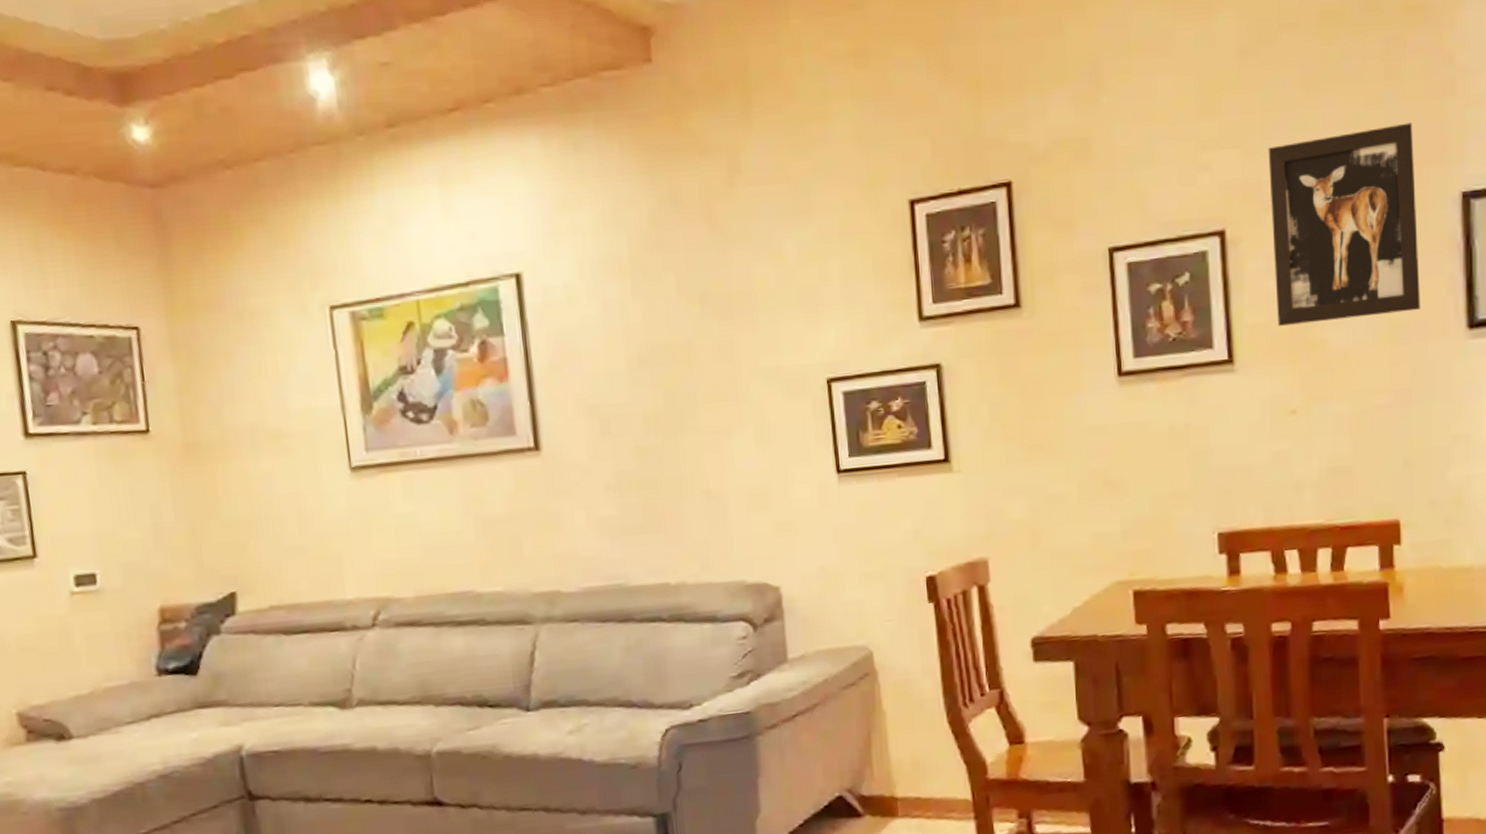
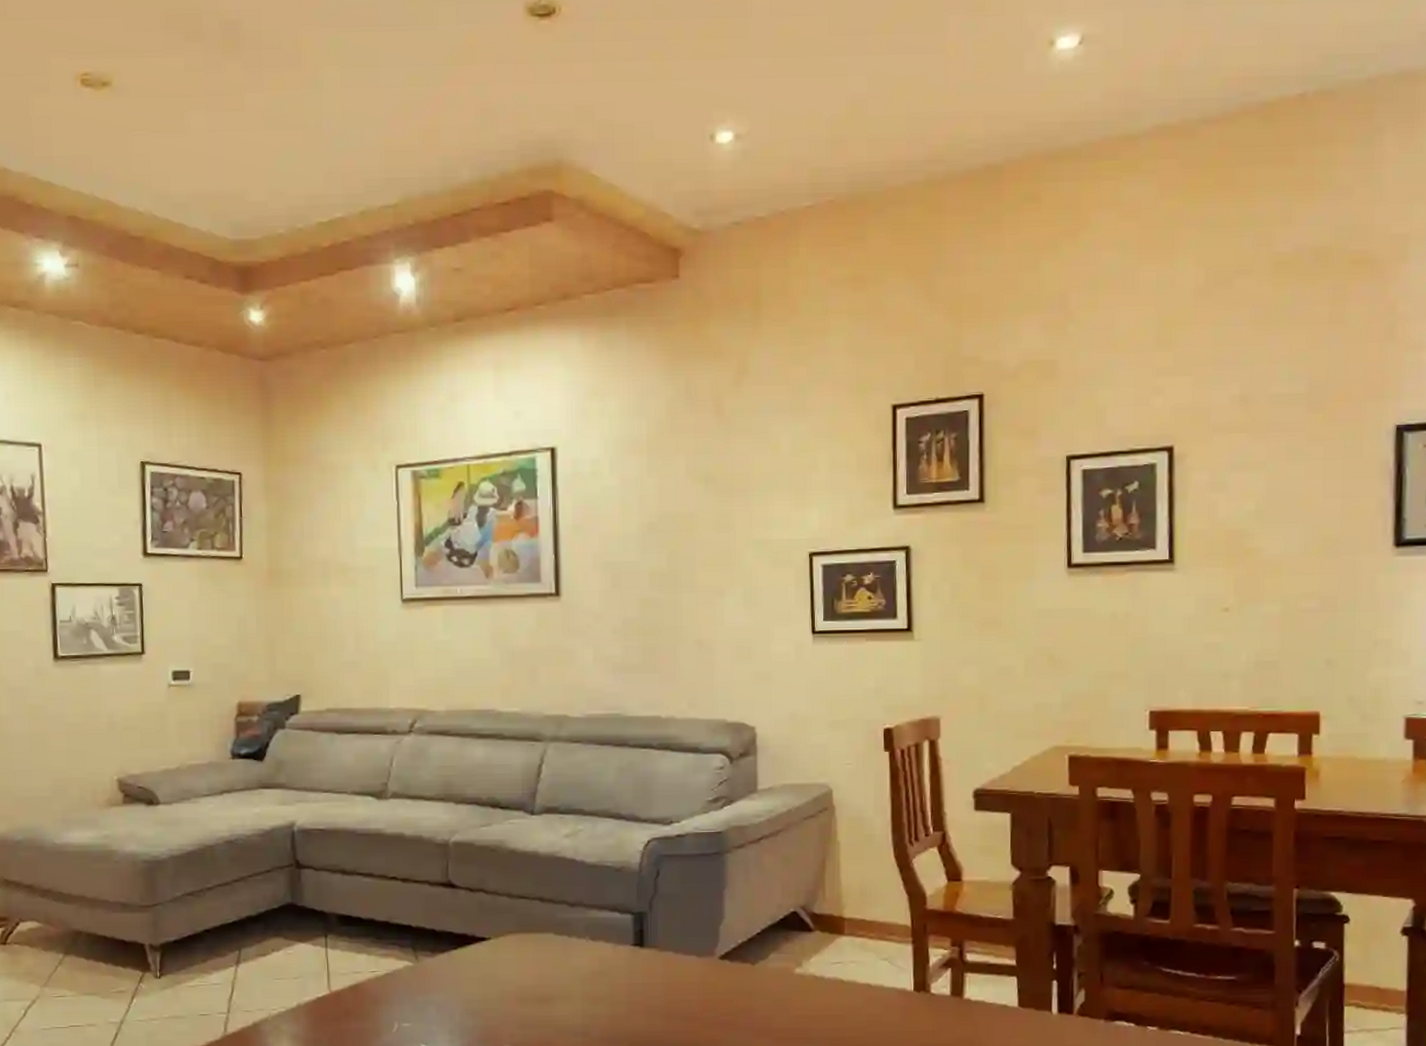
wall art: present [1268,122,1421,326] -> none [1216,362,1353,533]

